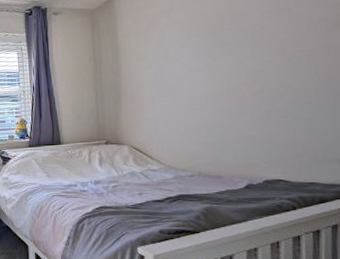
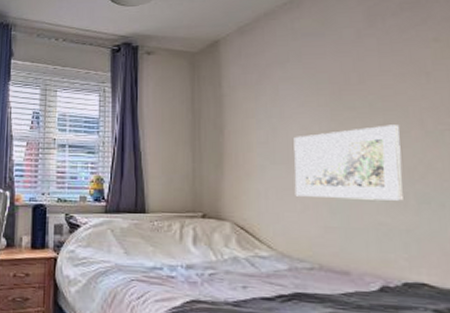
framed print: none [177,55,266,121] -> present [293,125,403,201]

